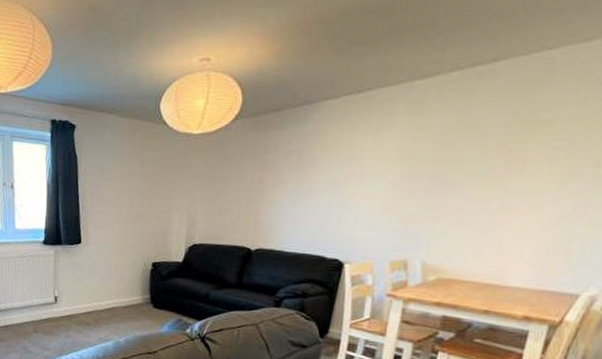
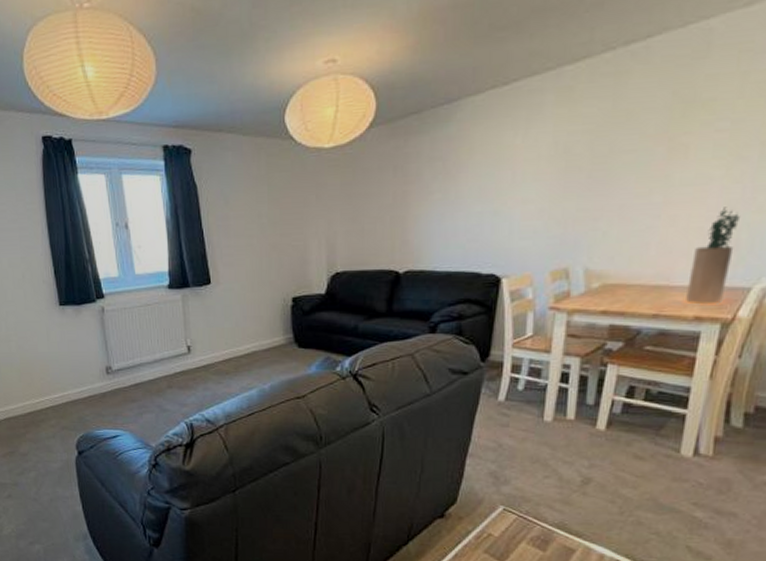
vase: none [516,218,572,307] -> present [686,207,740,305]

